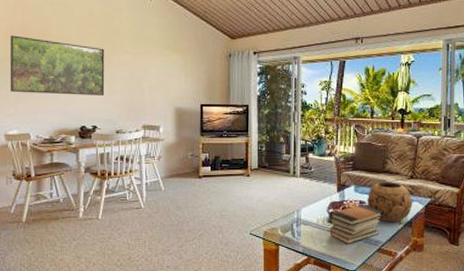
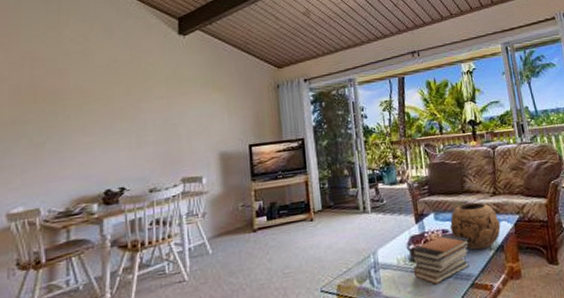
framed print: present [9,35,105,96] -> none [14,93,134,161]

